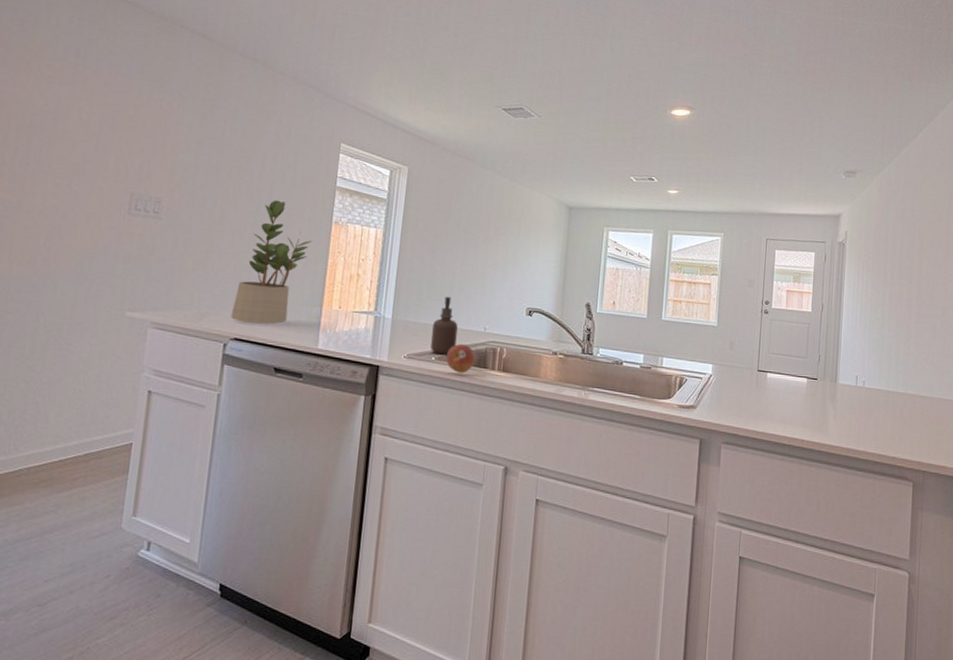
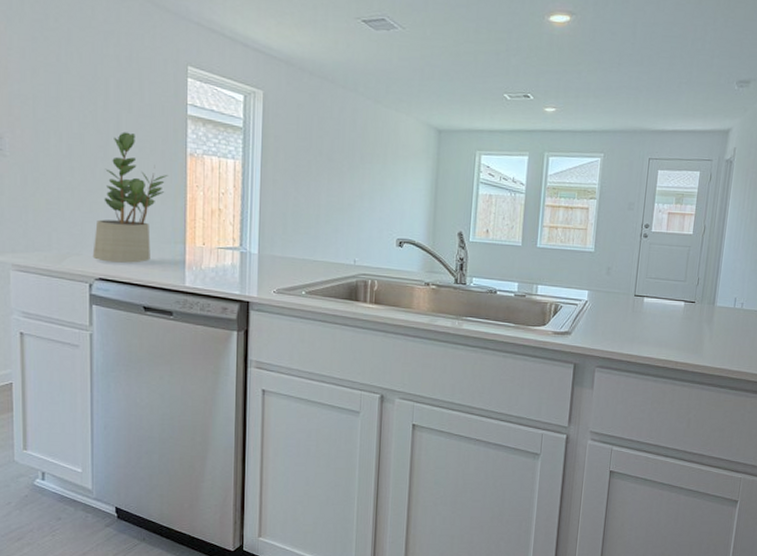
soap dispenser: present [431,296,458,355] -> none [300,229,327,289]
fruit: present [446,343,476,374] -> none [317,277,346,307]

